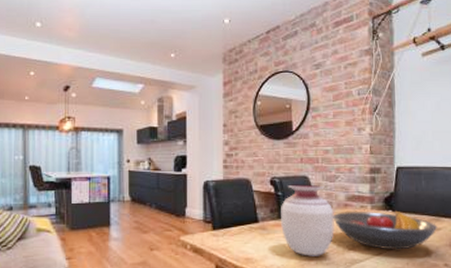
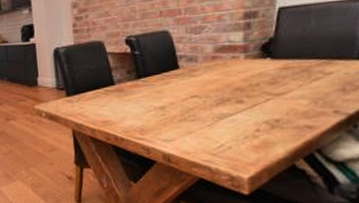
vase: present [281,184,335,256] -> none [138,39,200,115]
fruit bowl: present [333,210,438,250] -> none [198,57,329,101]

